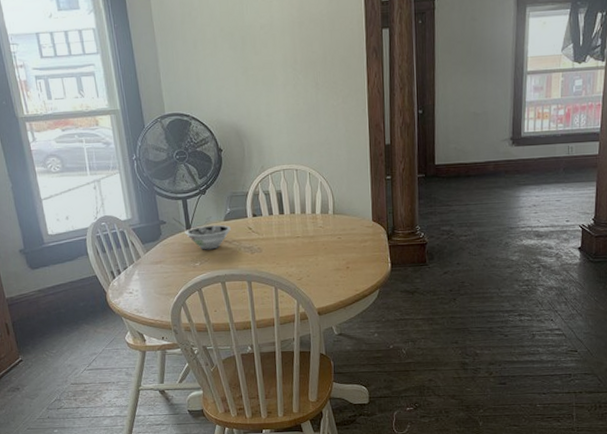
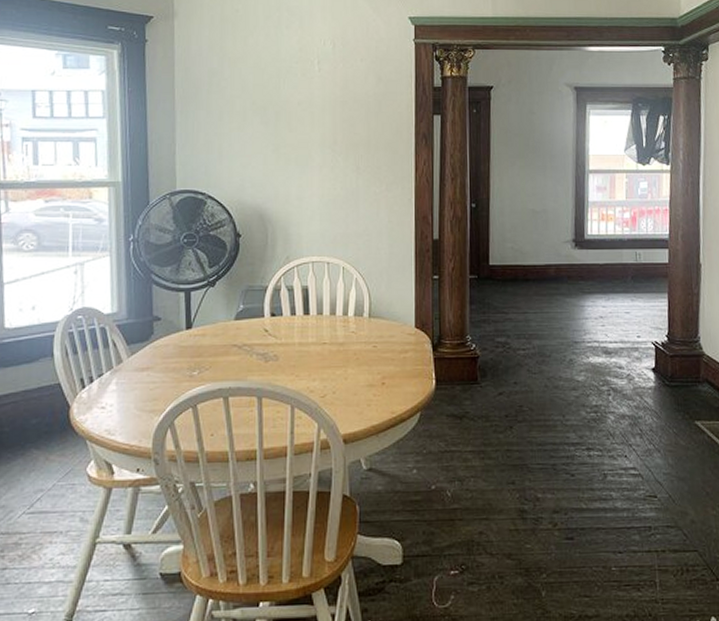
bowl: present [173,216,231,250] -> none [171,313,242,355]

